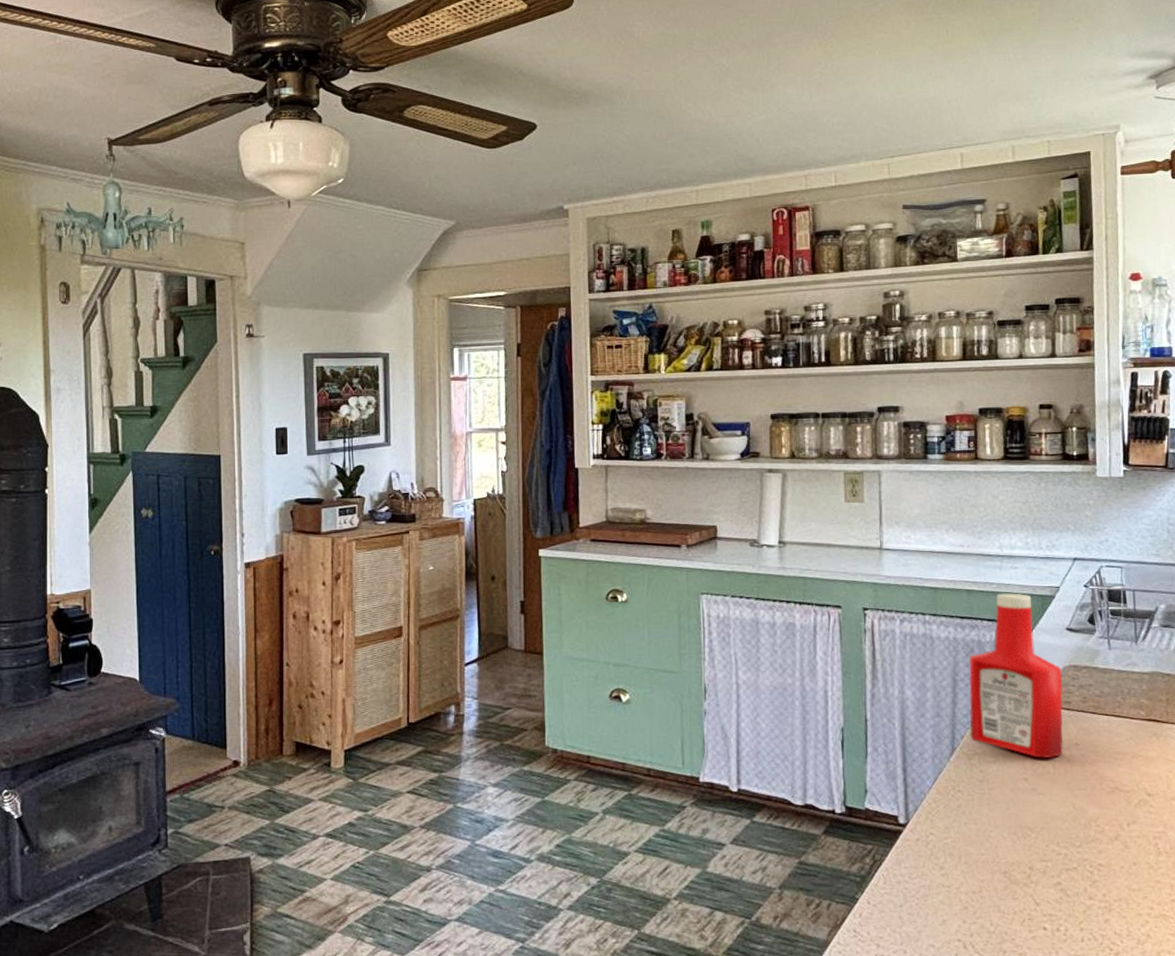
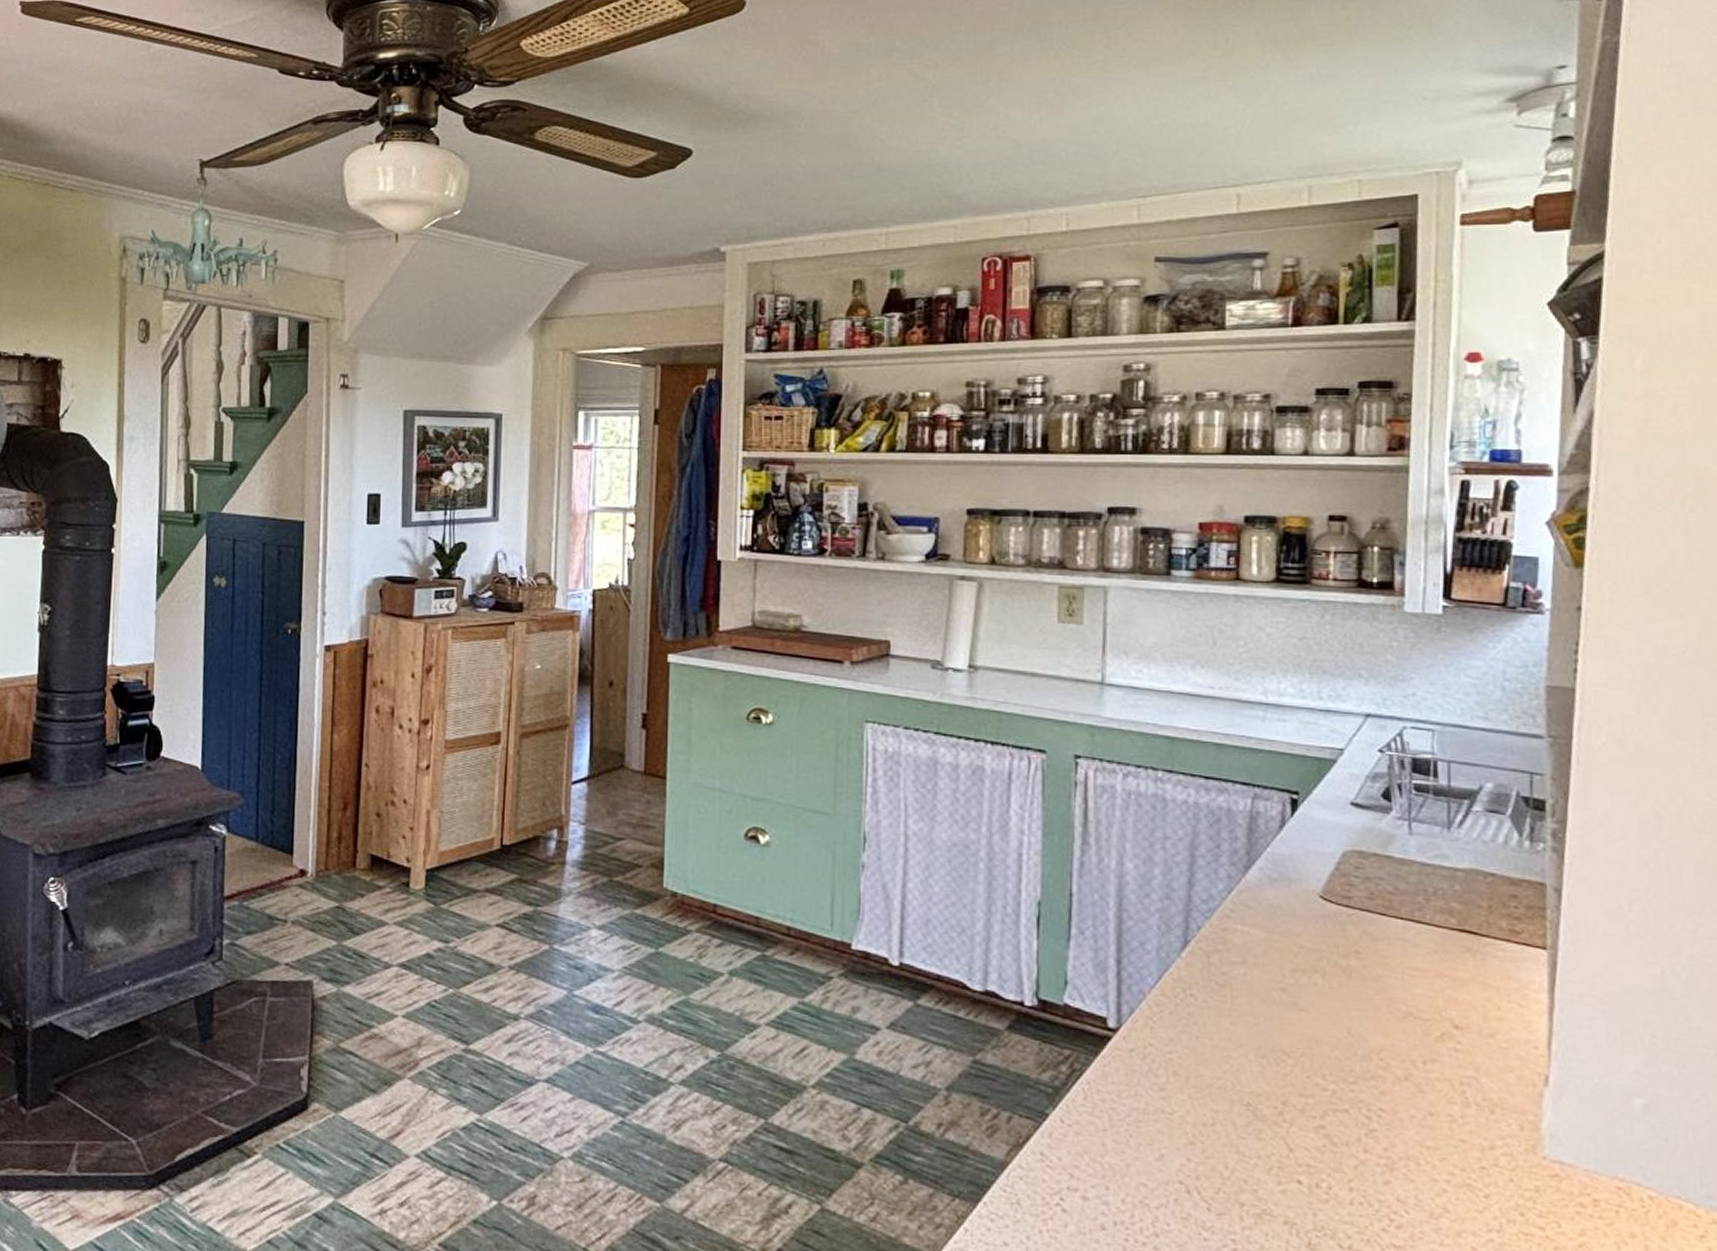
ketchup bottle: present [969,593,1063,758] -> none [1210,751,1342,966]

